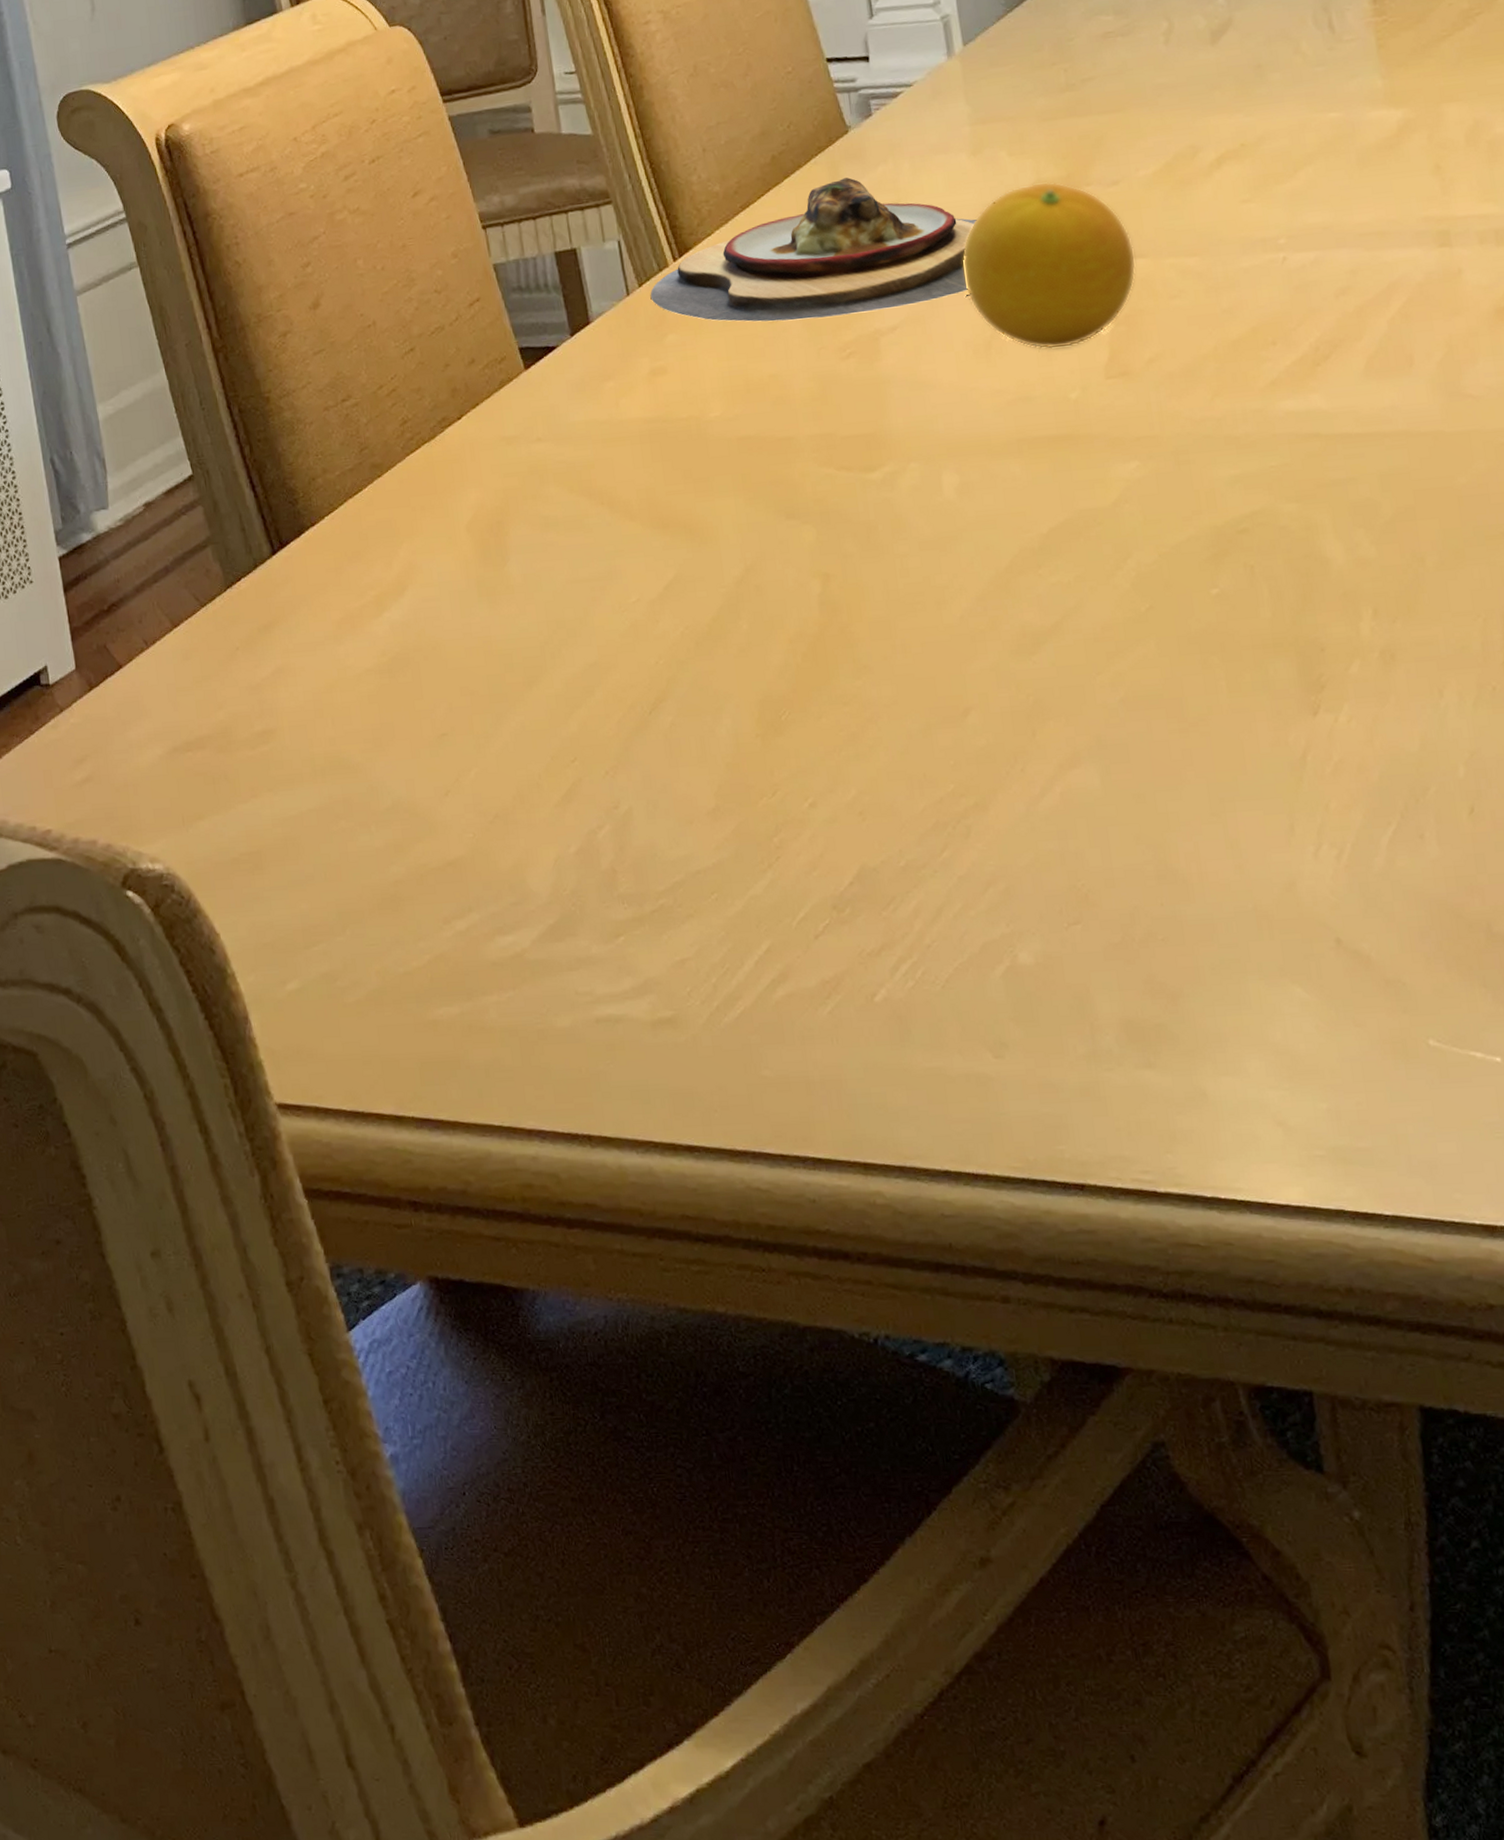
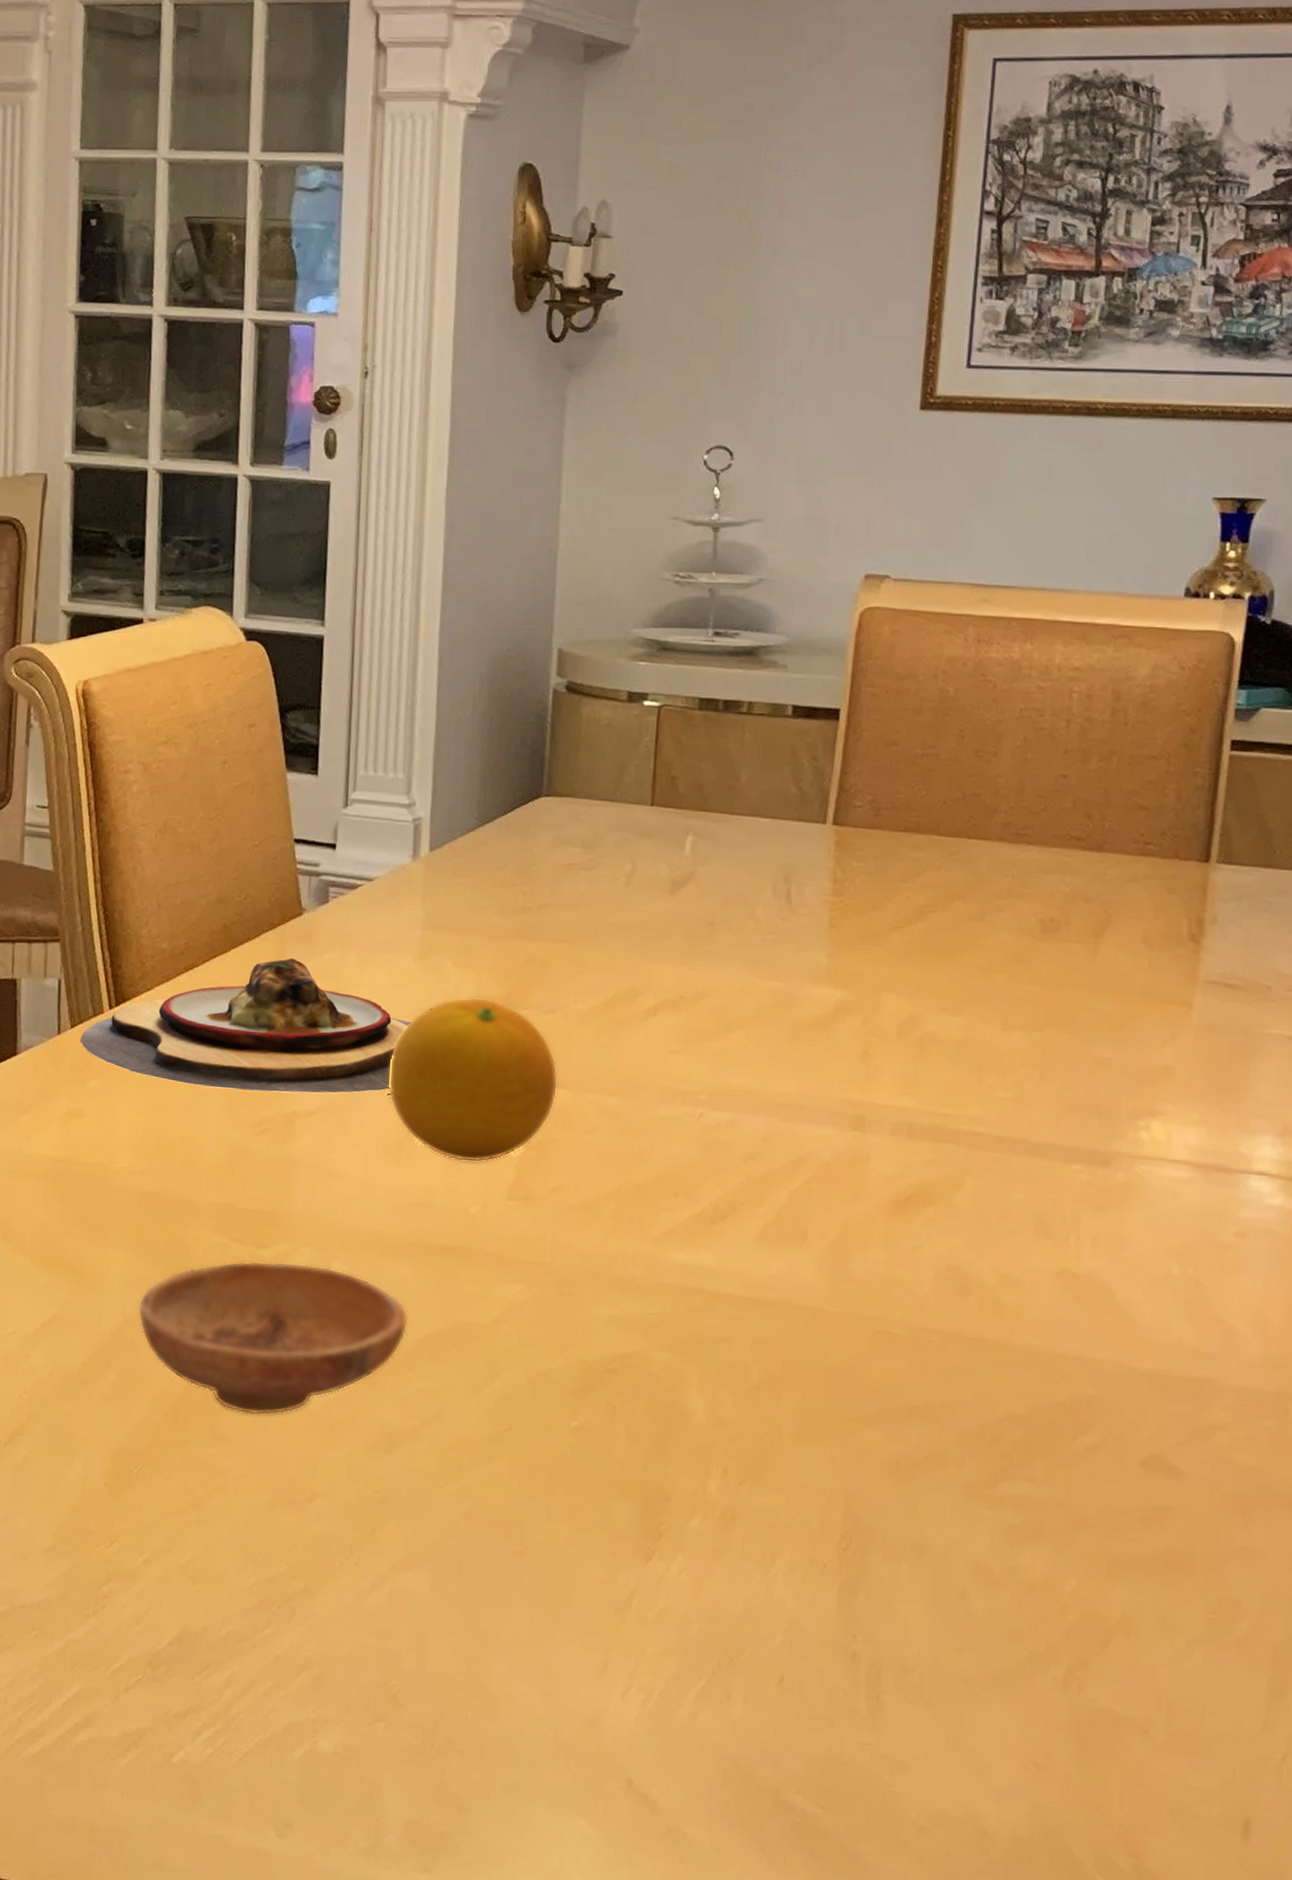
bowl: none [756,478,1030,641] -> present [137,1260,408,1416]

